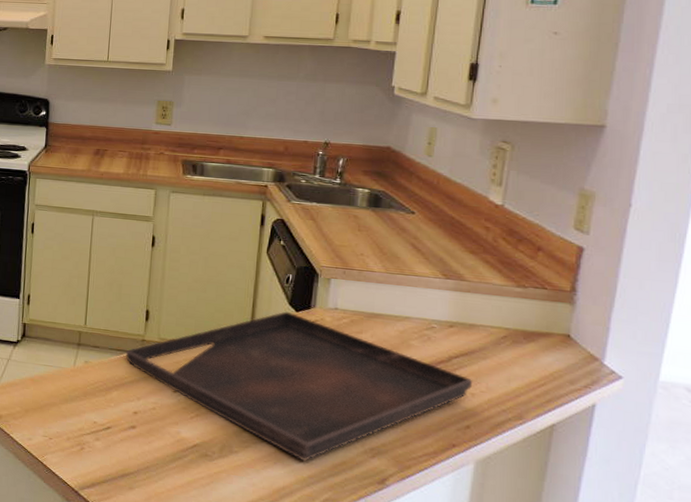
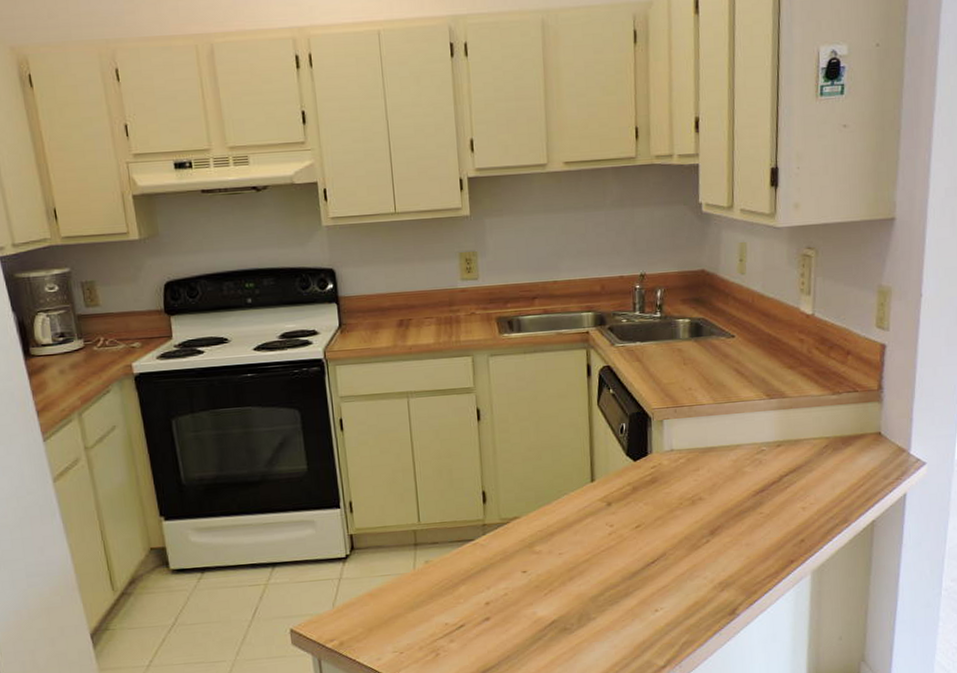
serving tray: present [125,311,472,462] -> none [467,463,802,611]

